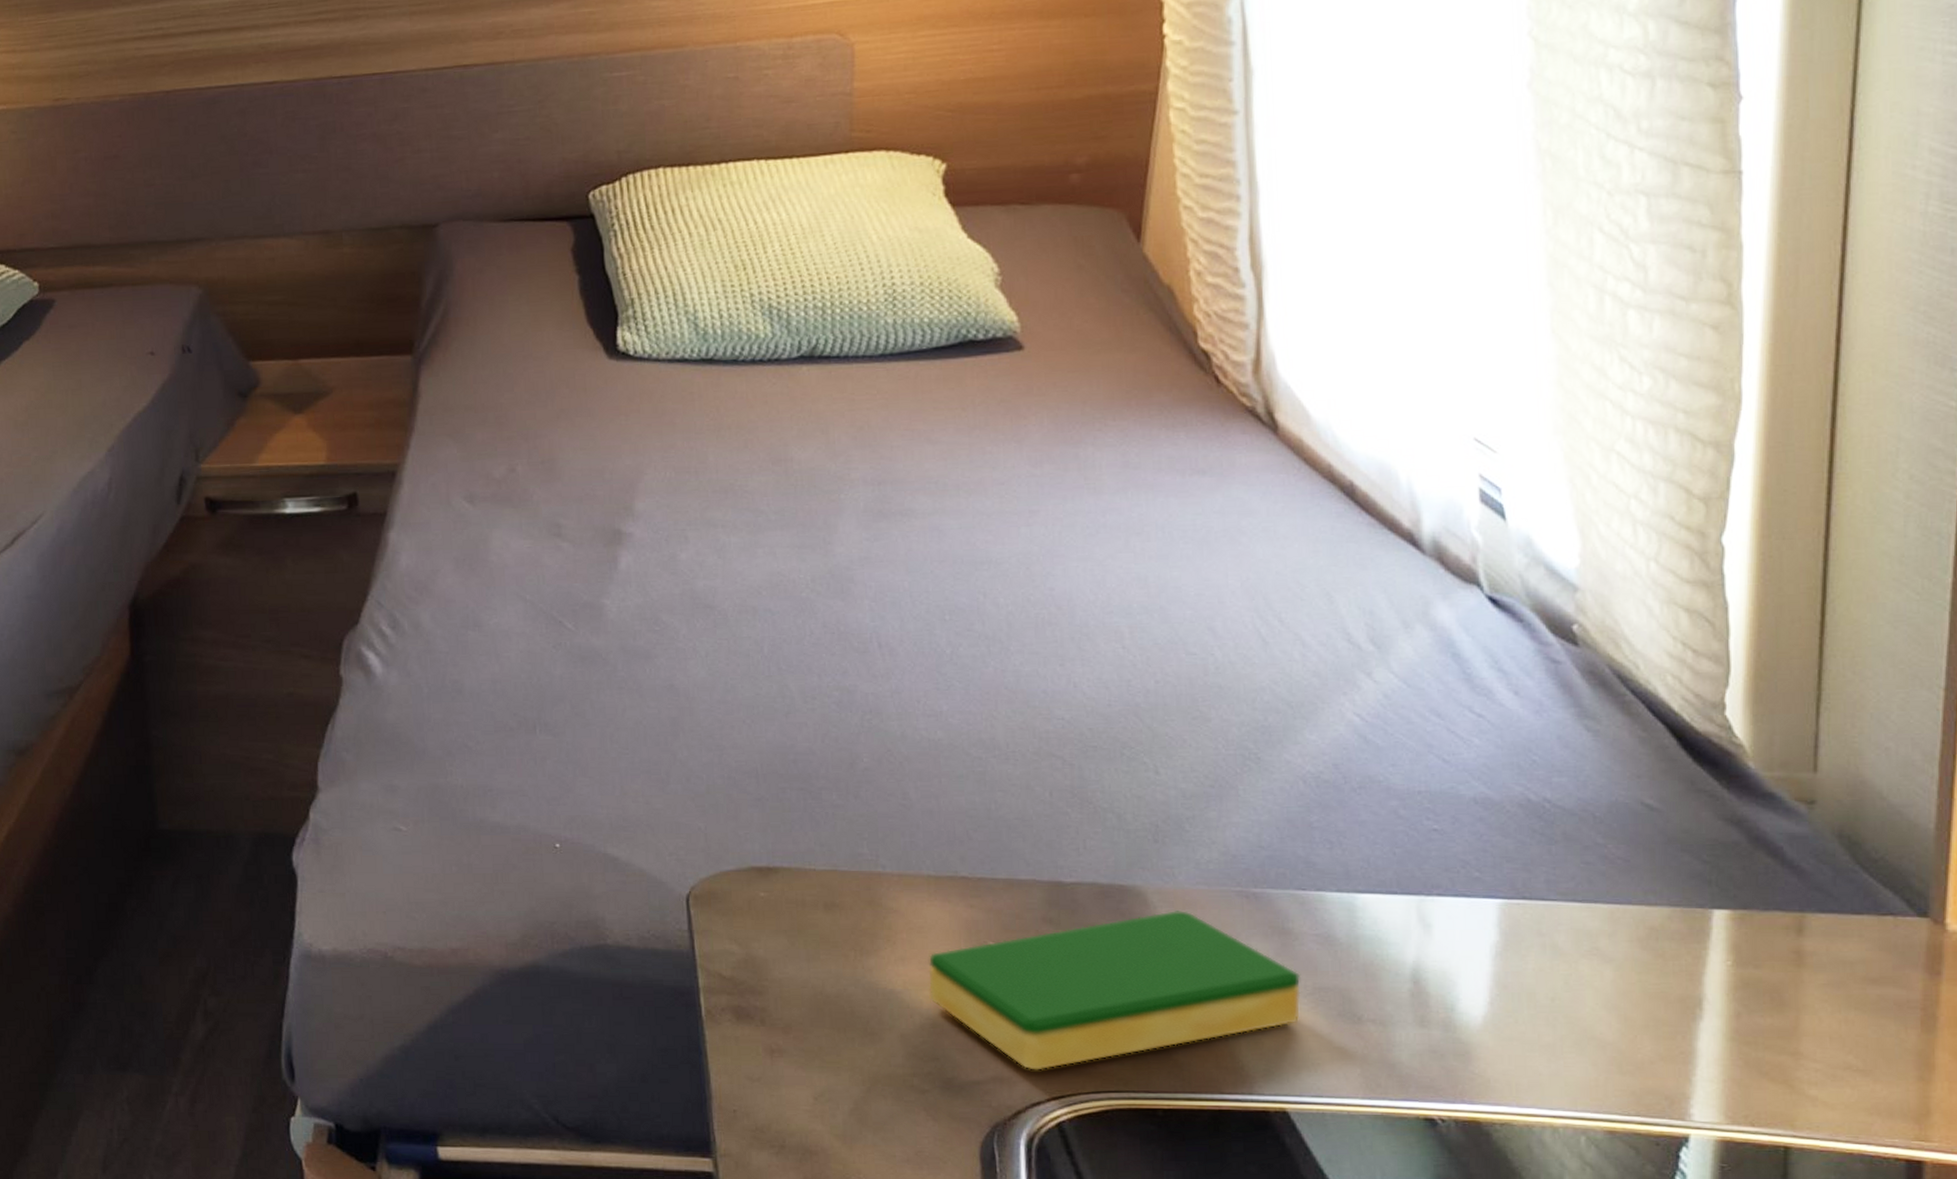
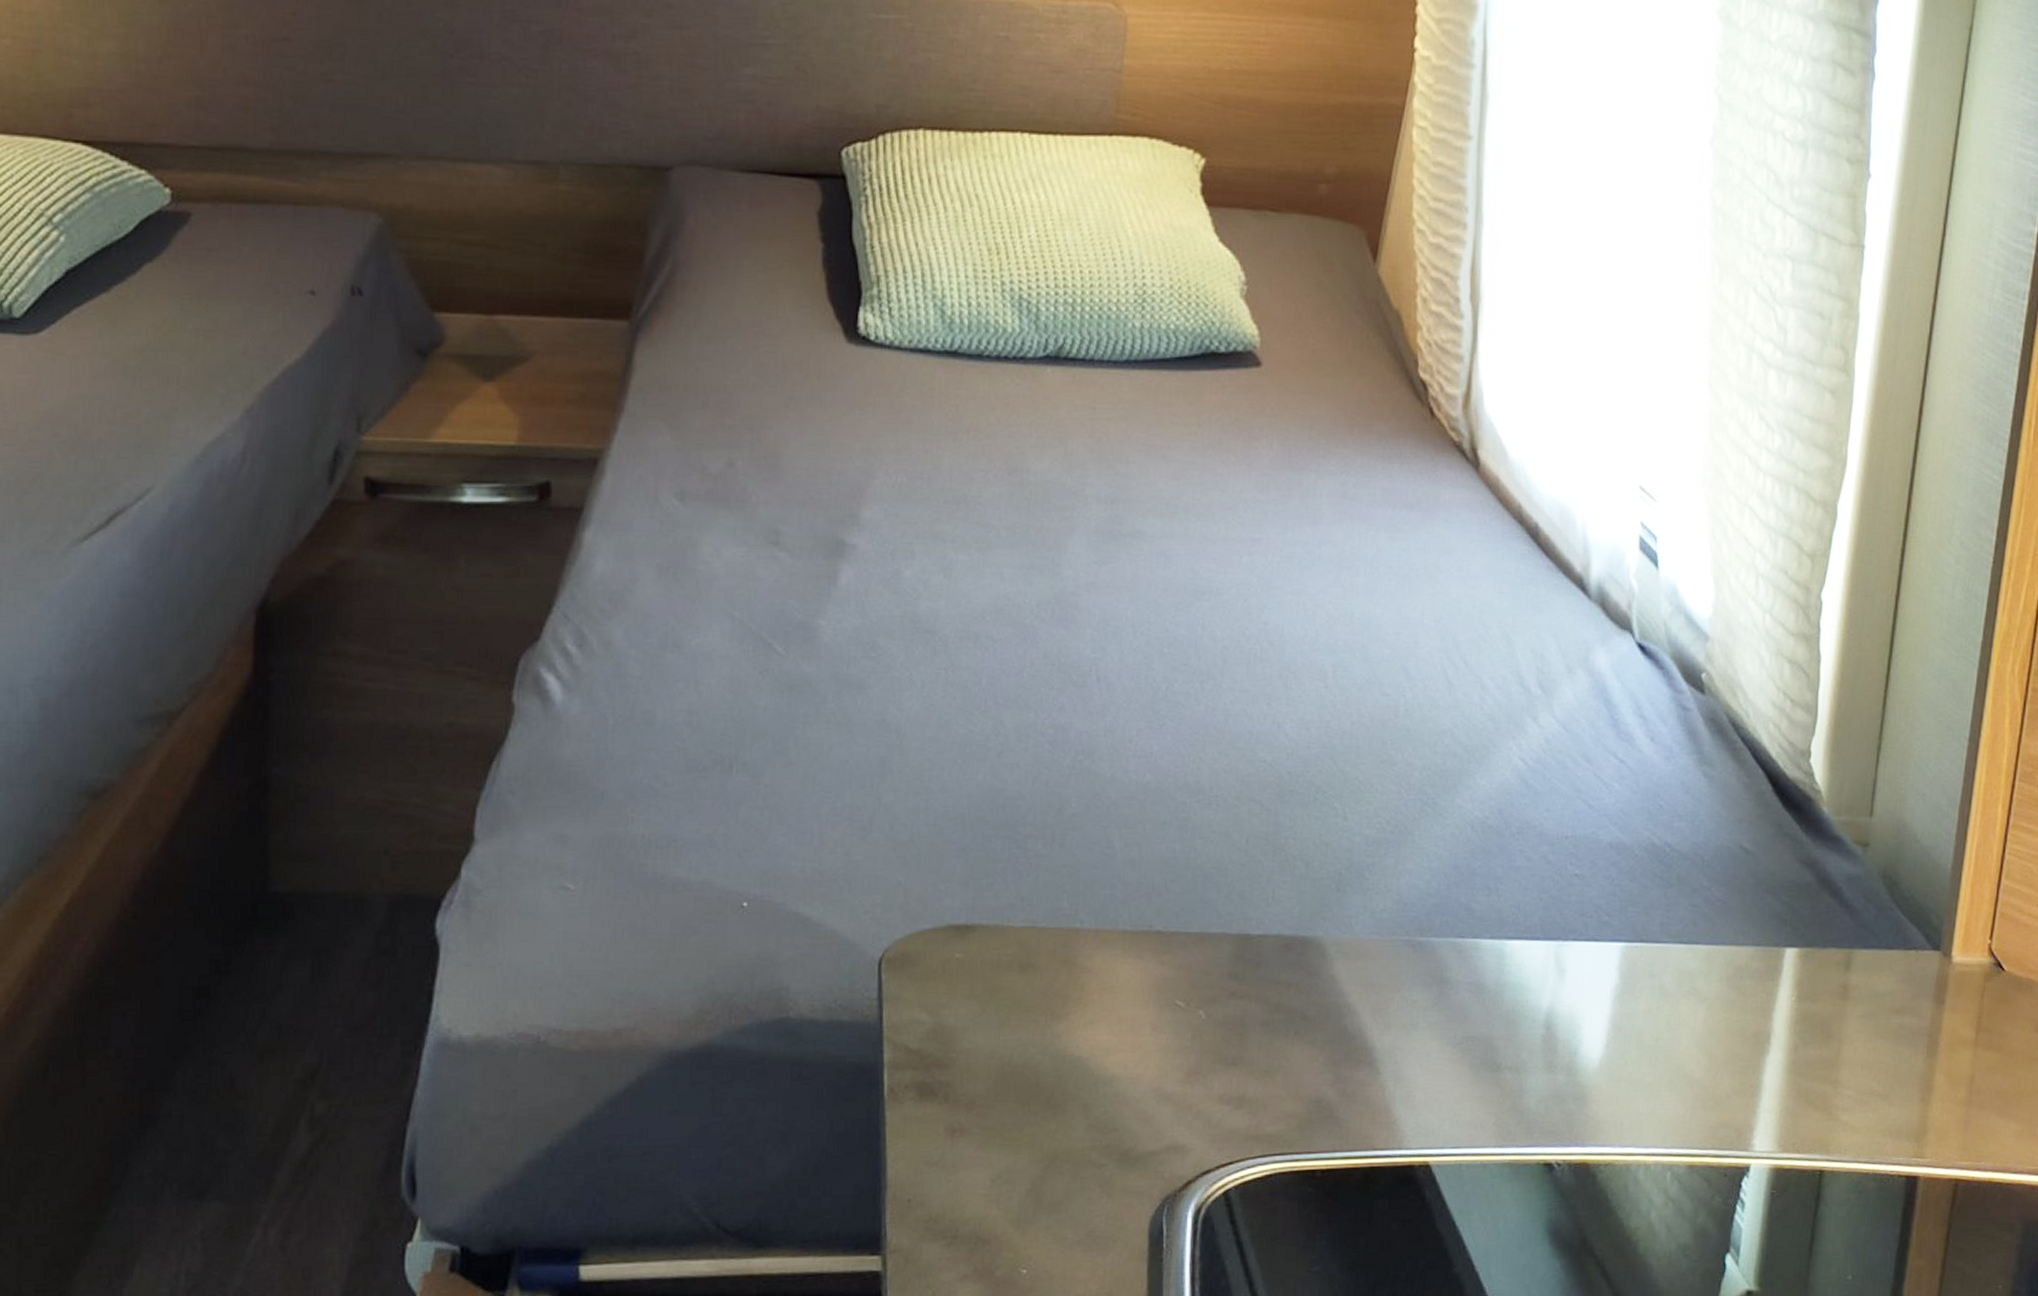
dish sponge: present [928,911,1301,1070] -> none [1115,962,1453,1137]

